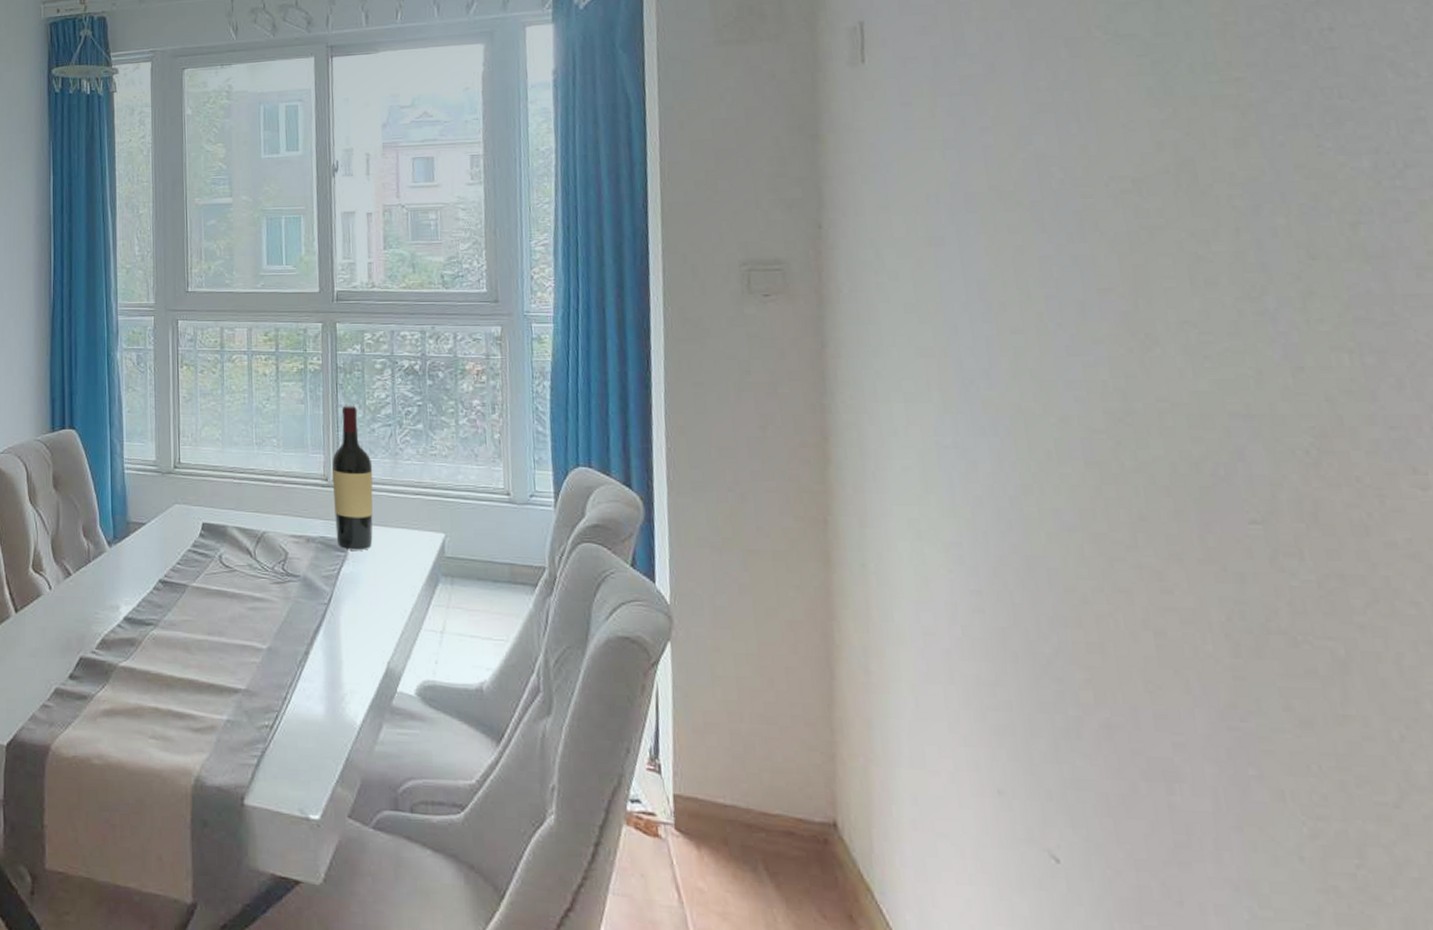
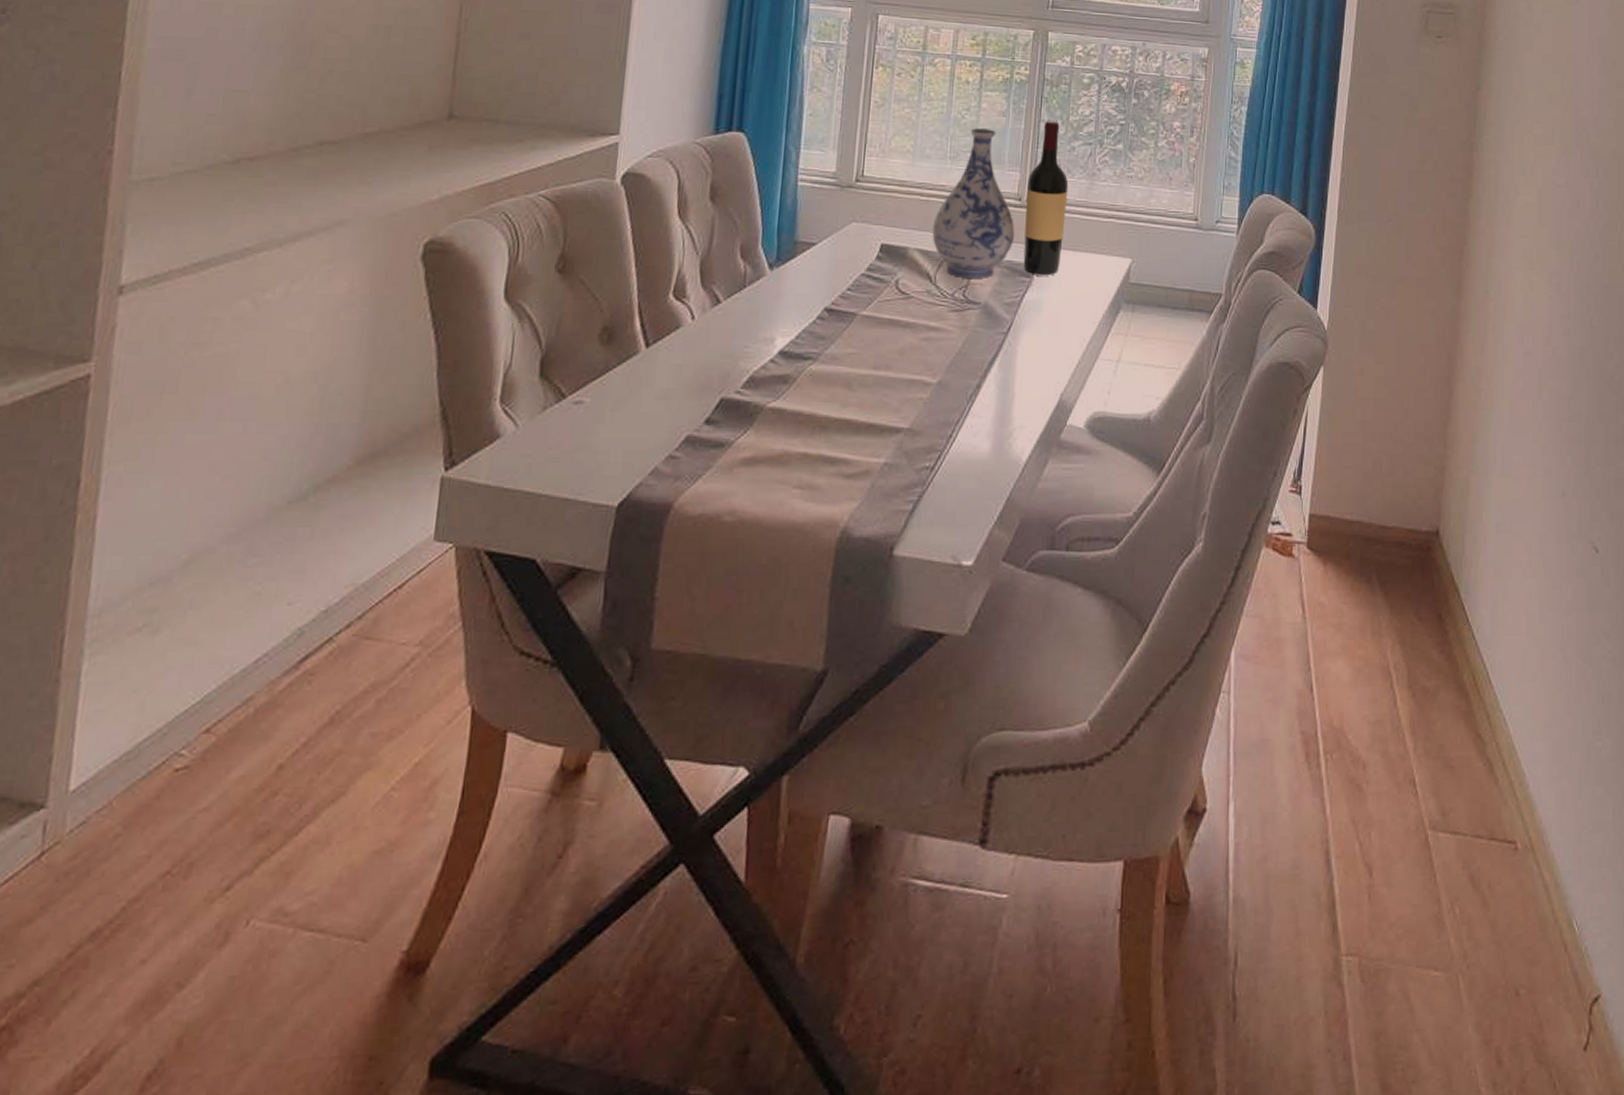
vase: none [247,416,326,553] -> present [932,128,1015,278]

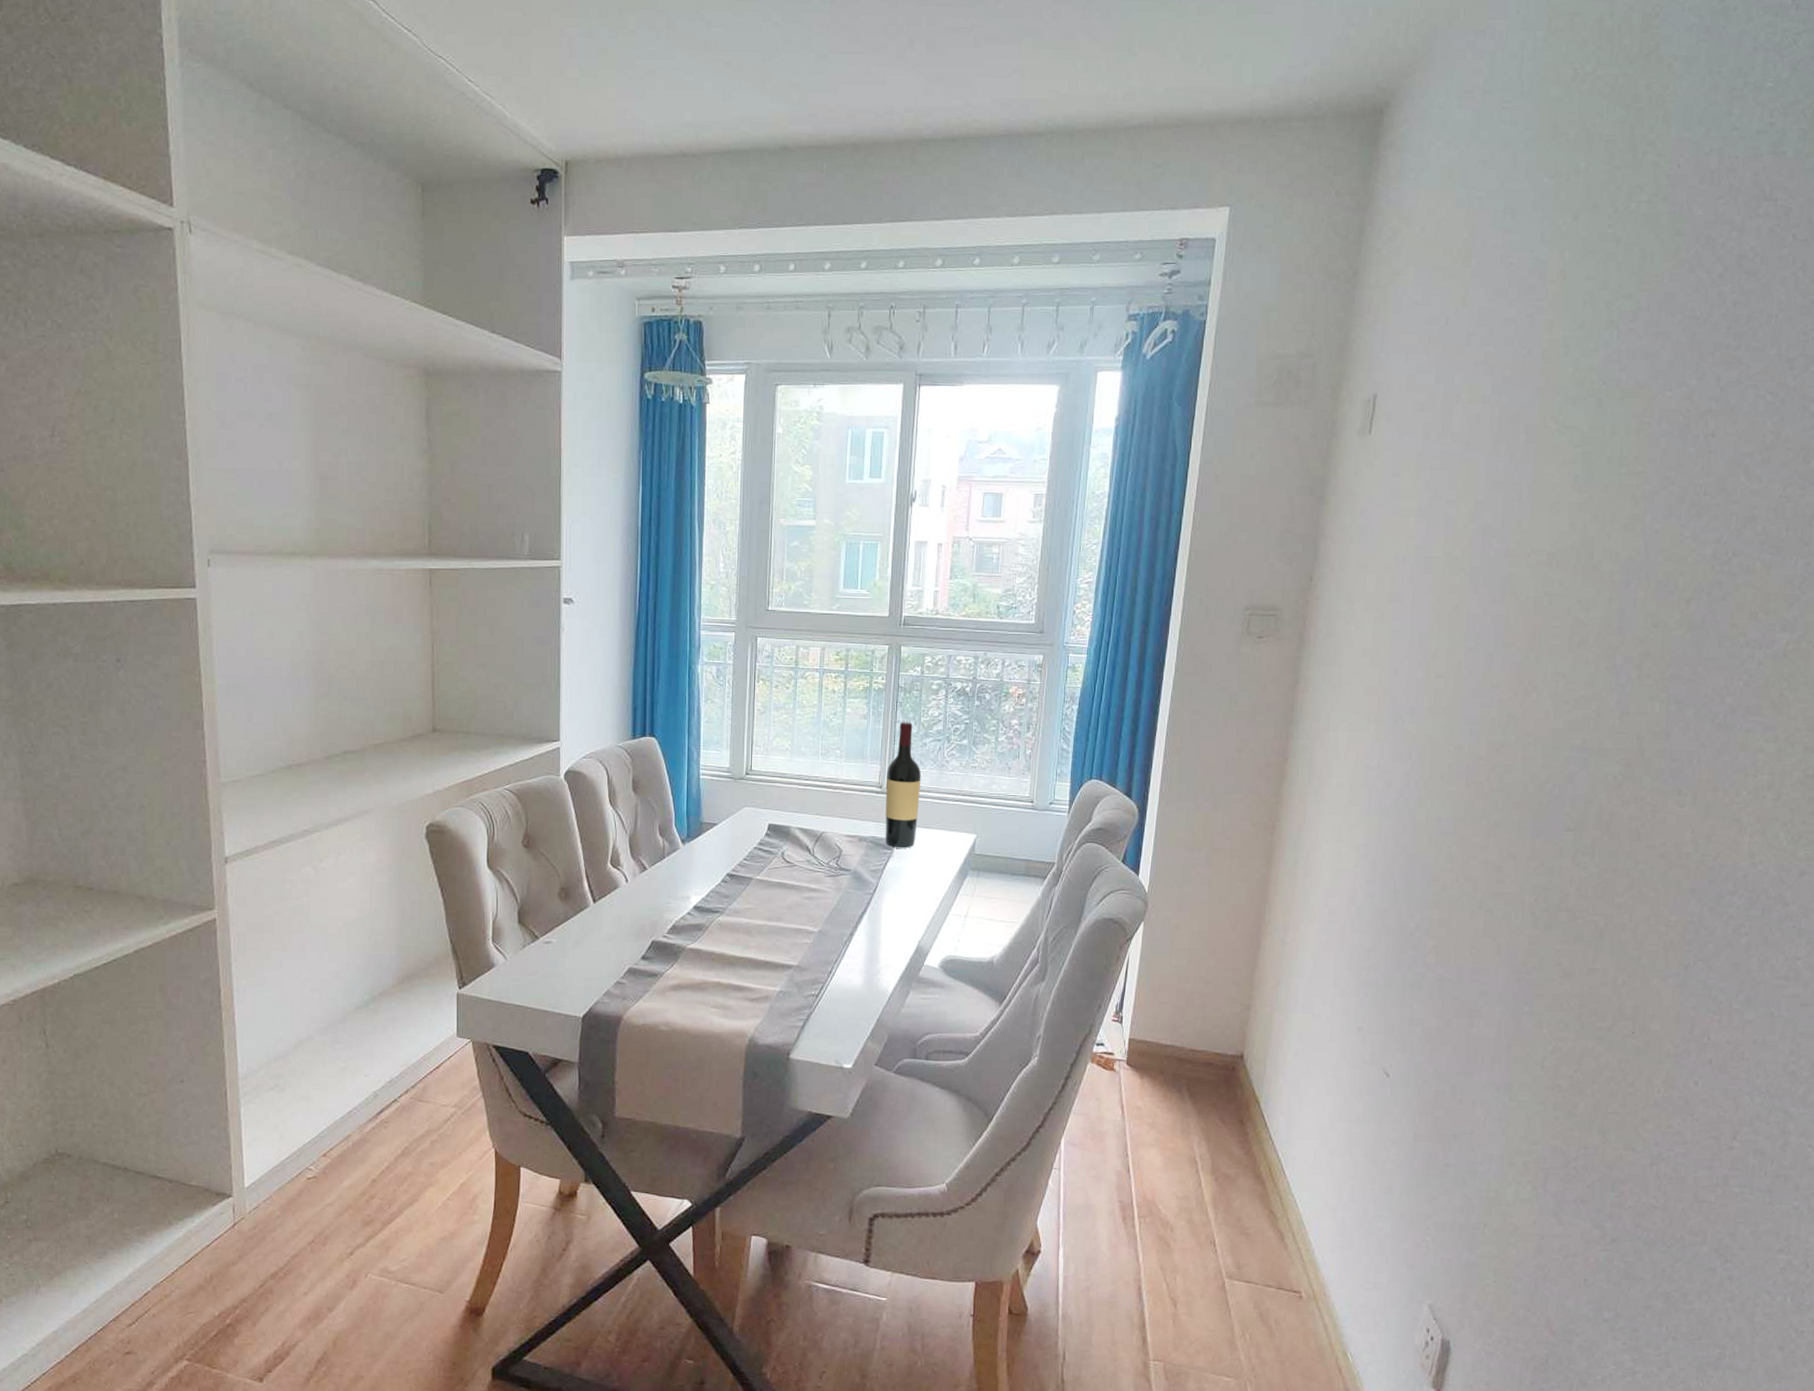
vase: present [932,128,1015,278] -> none [809,729,878,851]

